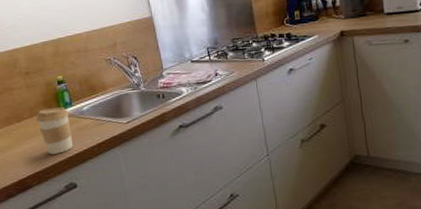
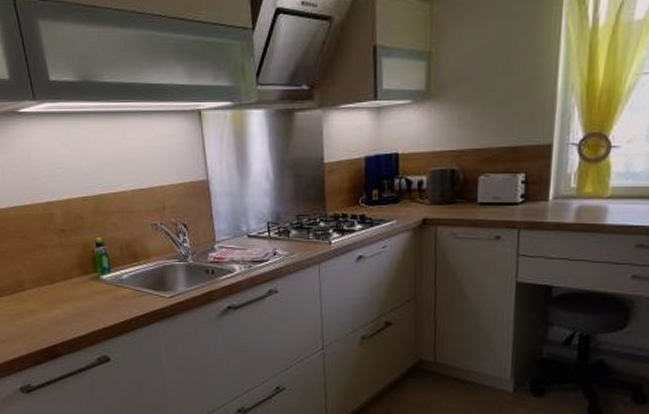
coffee cup: present [36,107,73,155] -> none [70,272,108,323]

